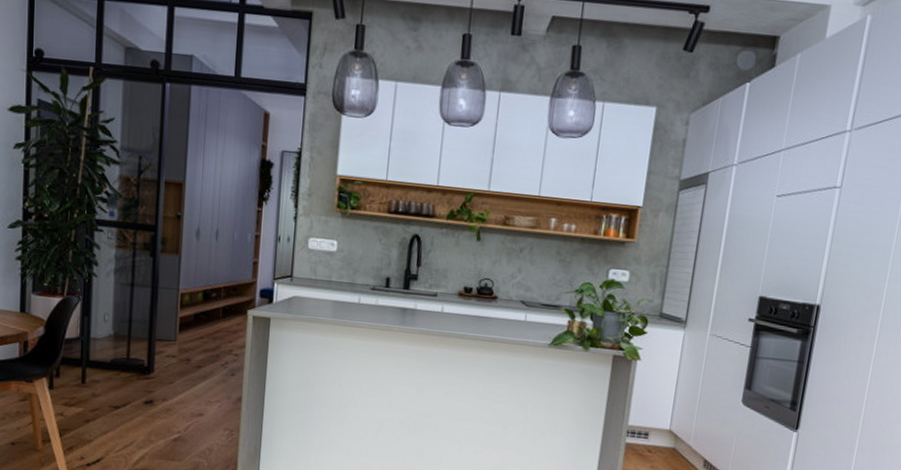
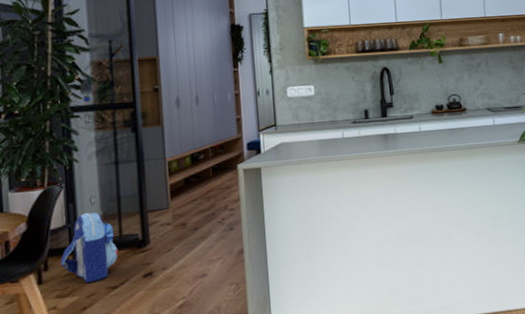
backpack: none [71,328,124,398] -> present [61,212,119,283]

